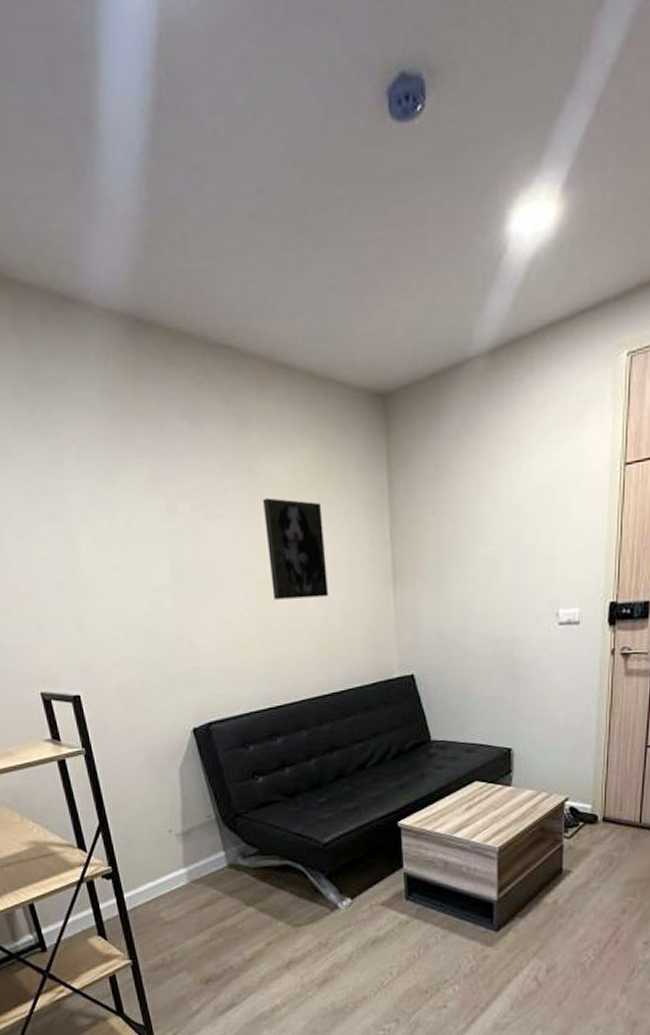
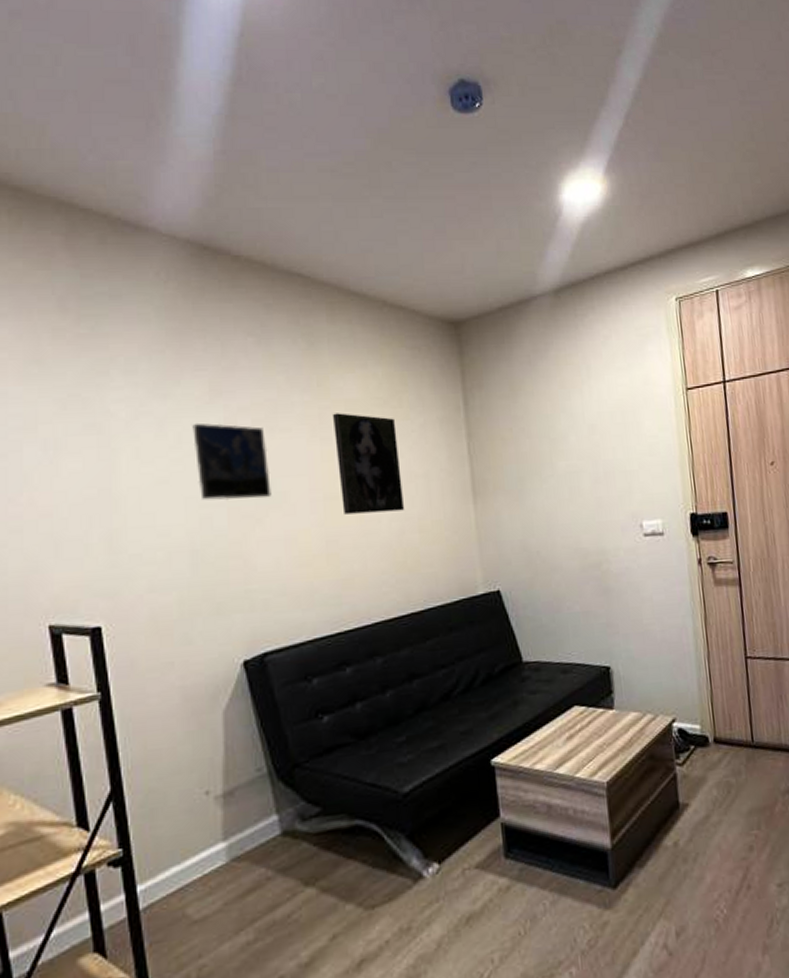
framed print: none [139,510,210,586] -> present [192,422,272,501]

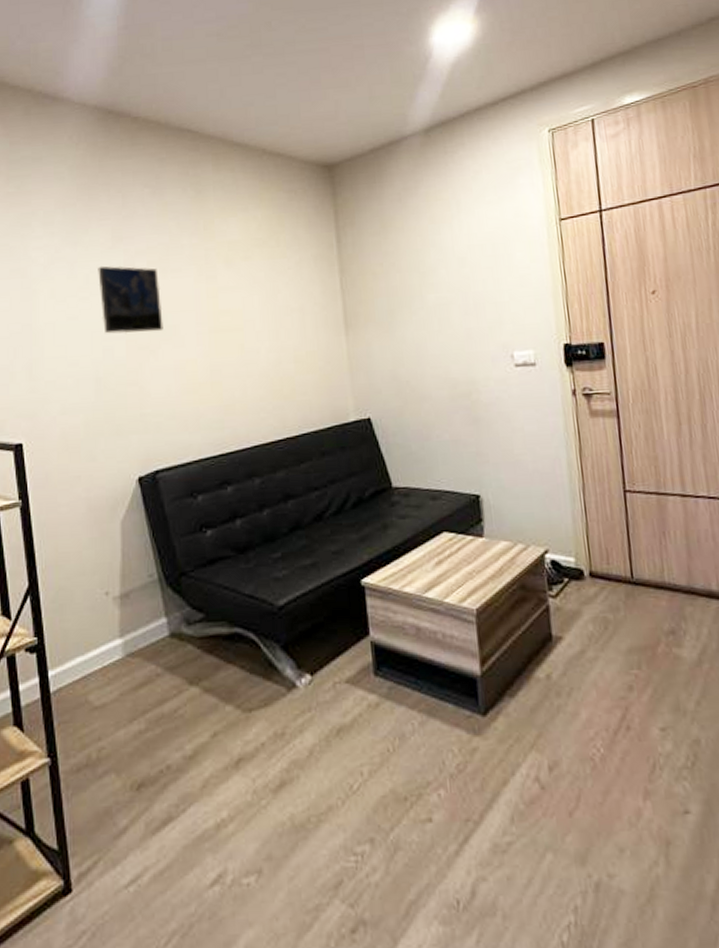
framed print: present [332,413,405,514] -> none [216,253,282,346]

